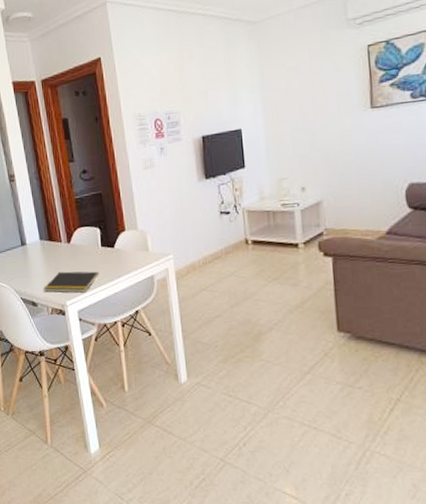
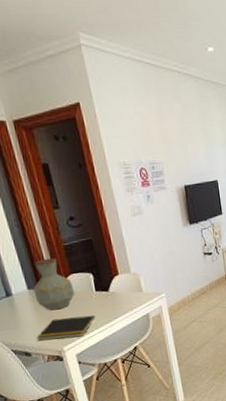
vase: none [44,210,82,263] -> present [33,257,75,311]

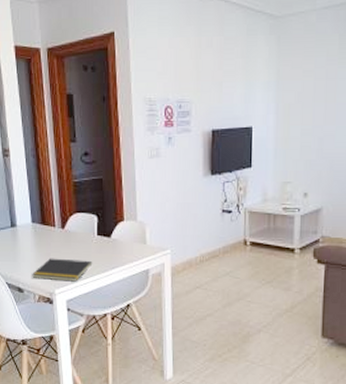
vase: present [33,257,75,311] -> none [37,193,76,249]

